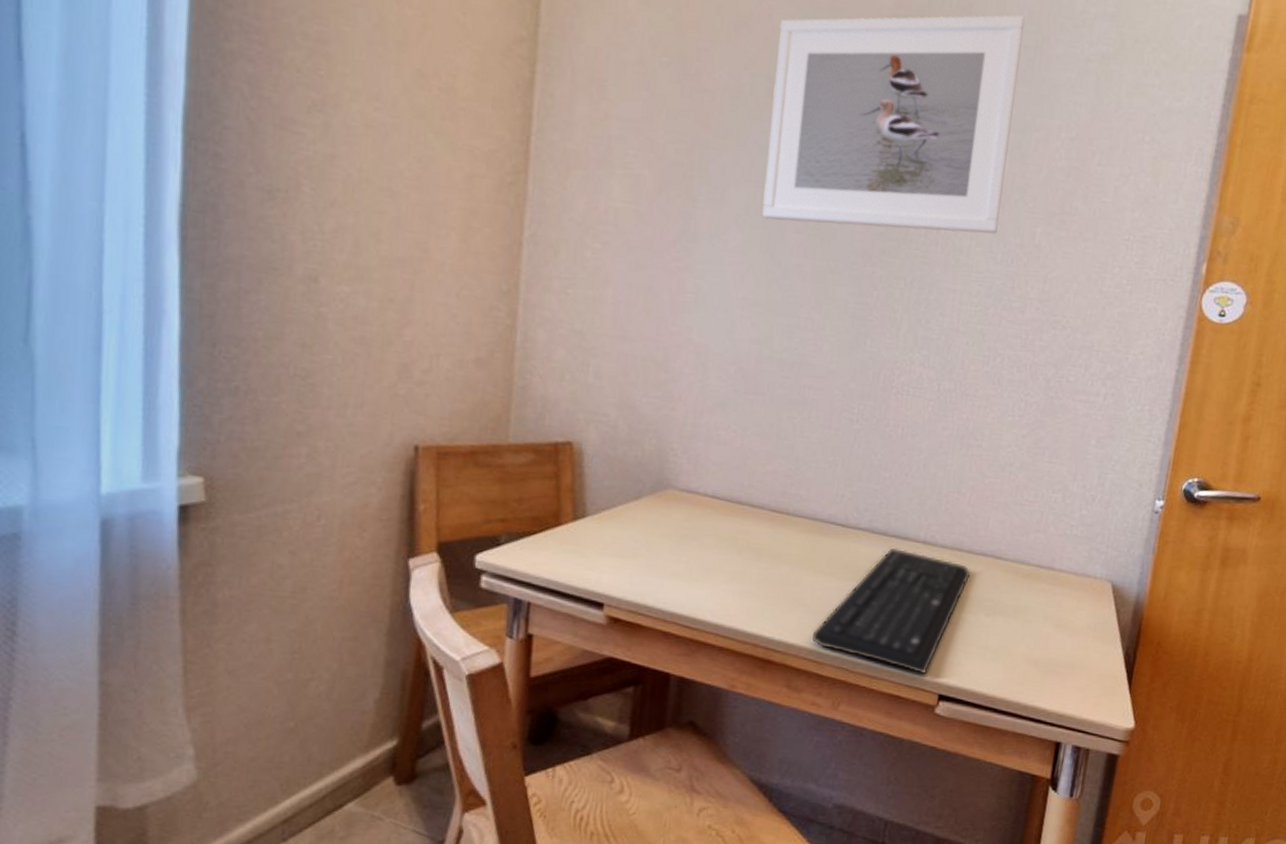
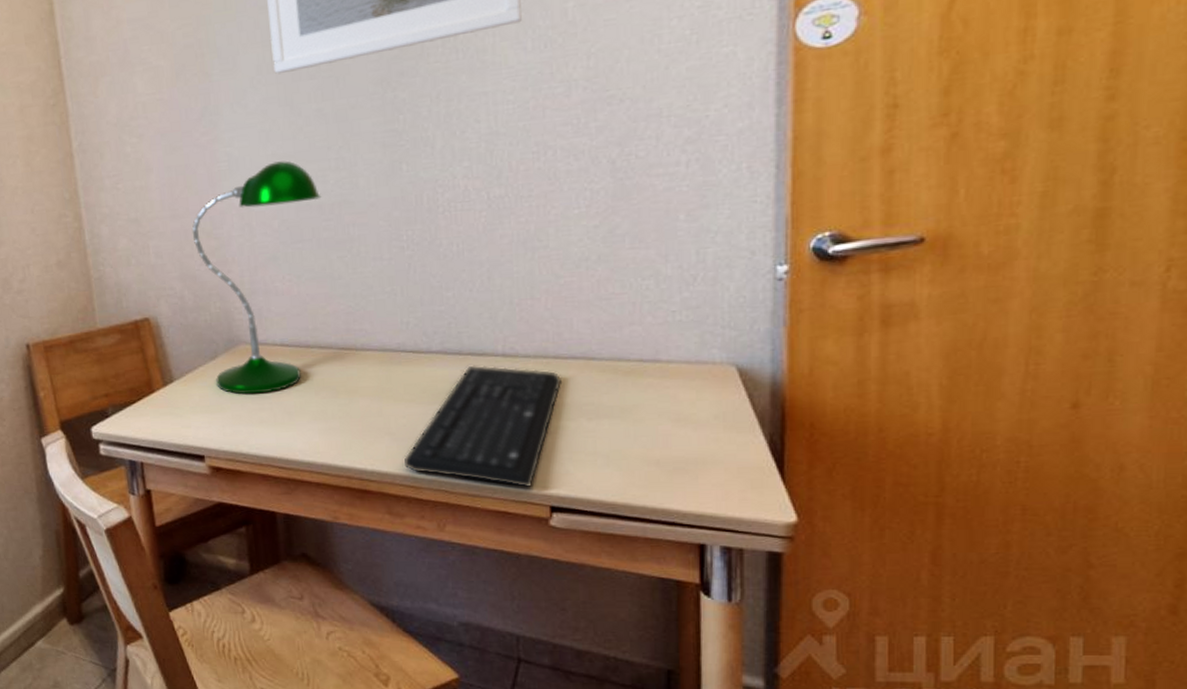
desk lamp: none [634,306,784,545] -> present [192,160,322,394]

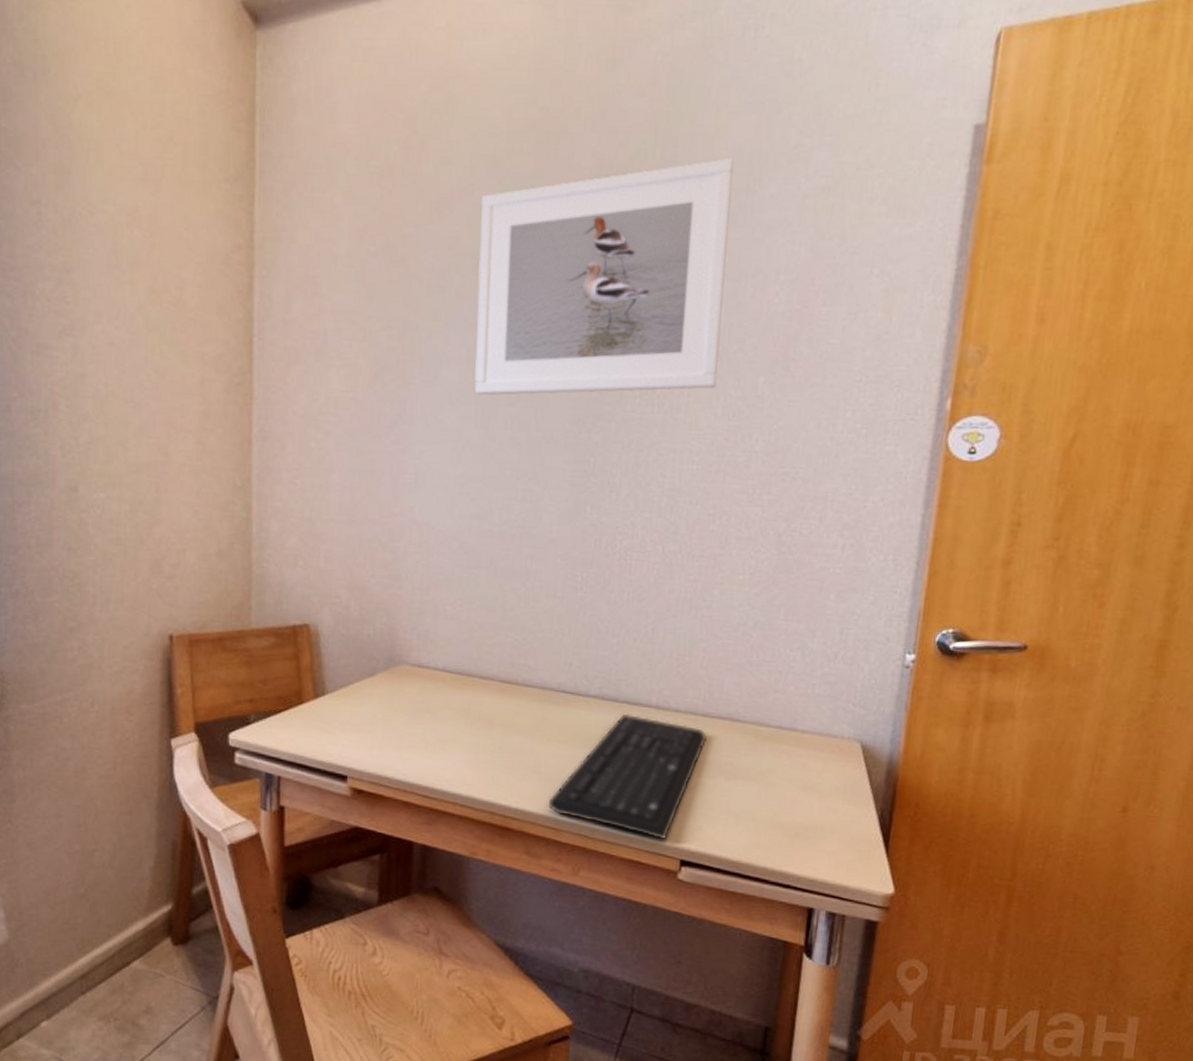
desk lamp: present [192,160,322,394] -> none [368,483,504,718]

